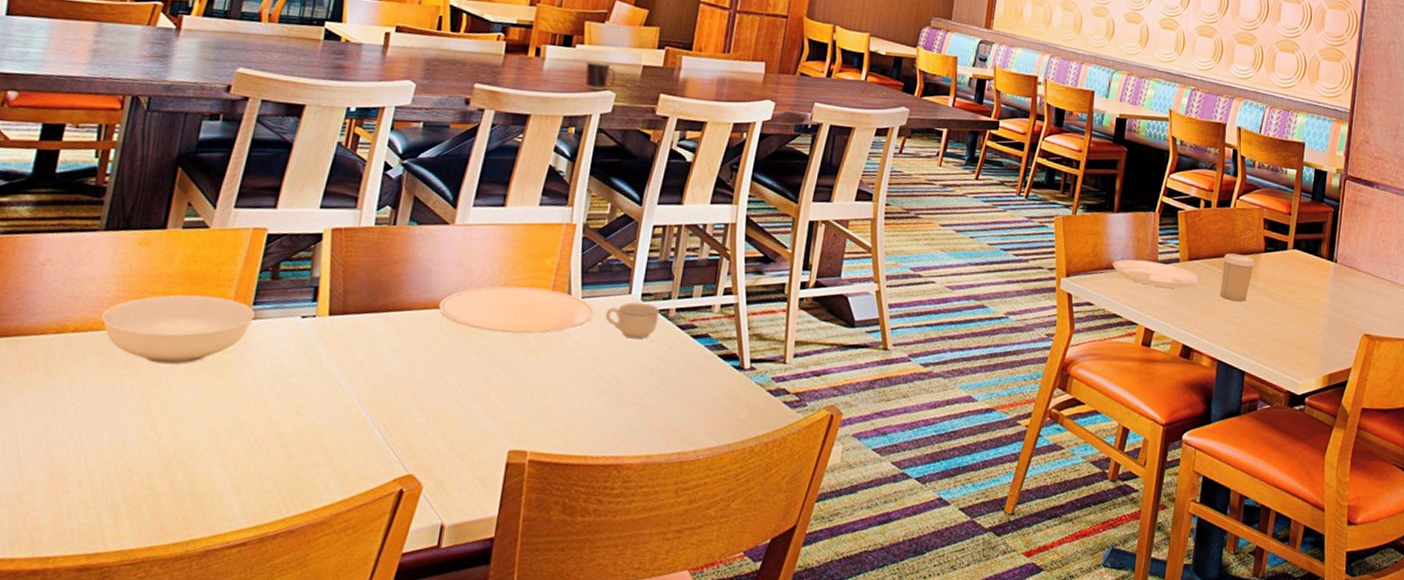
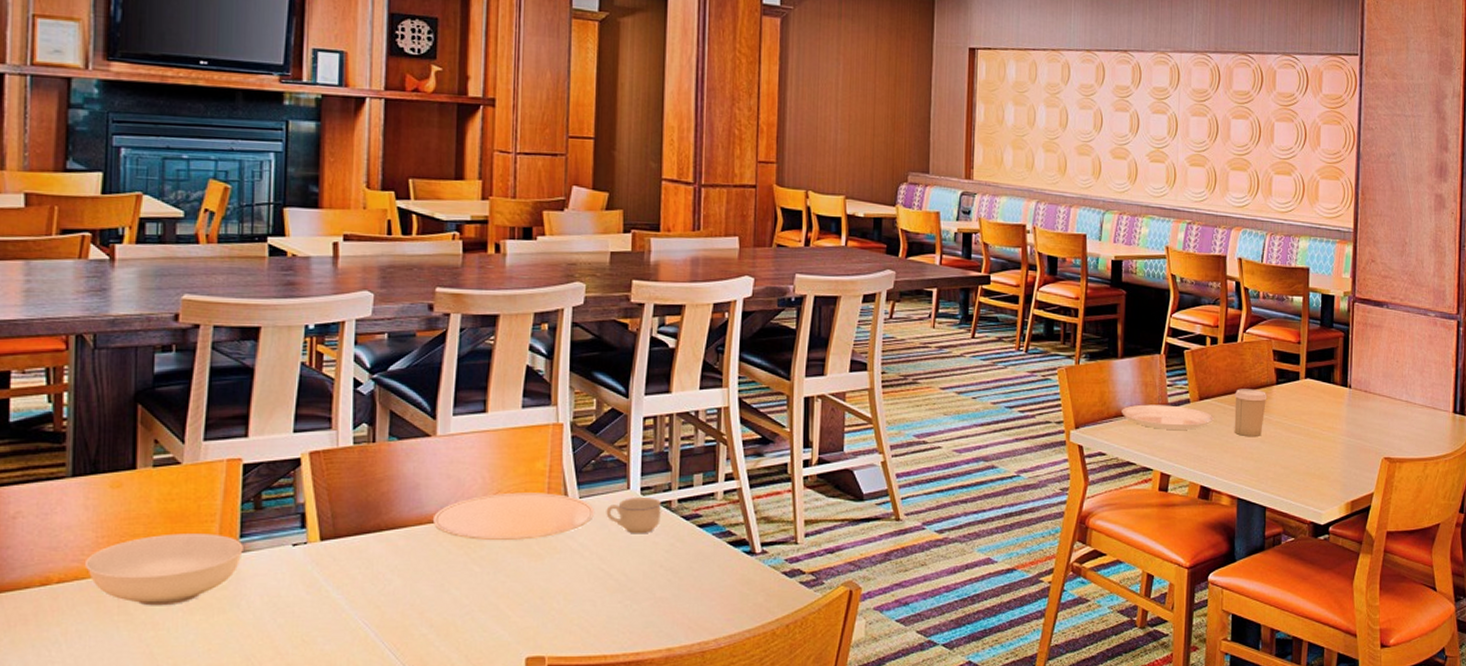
mug: present [585,60,616,92] -> none [550,252,583,284]

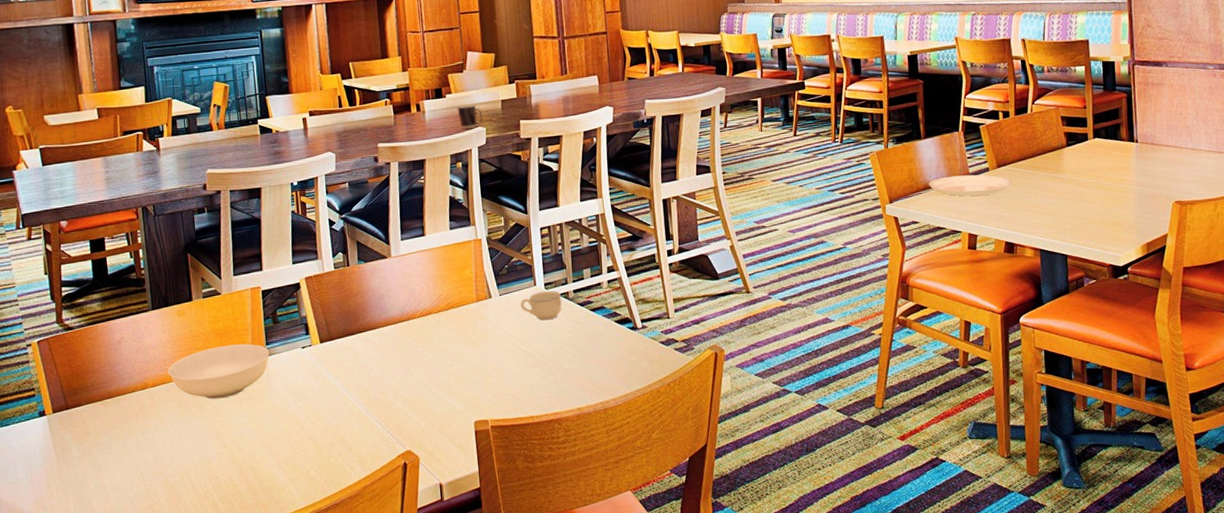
plate: present [432,492,595,541] -> none [395,293,513,334]
mug: none [550,252,583,284] -> present [457,104,483,129]
cup: present [1234,389,1268,436] -> none [1029,153,1060,195]

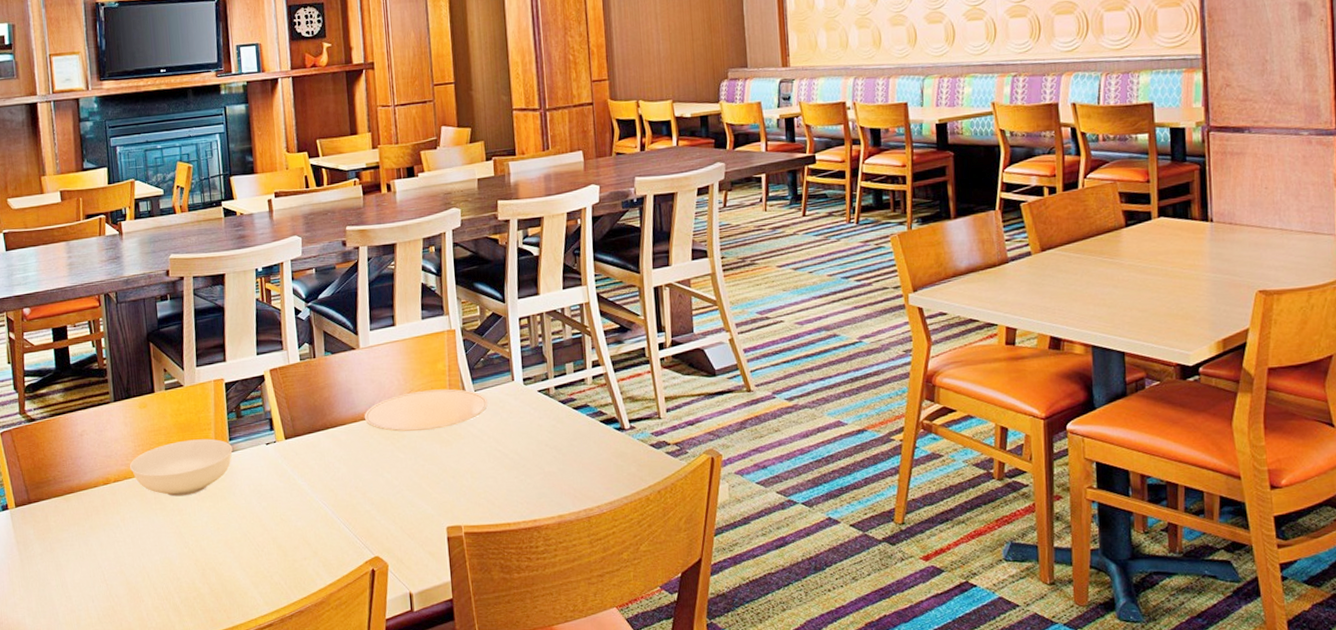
plate: none [395,293,513,334] -> present [364,389,489,432]
mug: present [457,104,483,129] -> none [430,183,457,210]
cup: present [520,291,562,321] -> none [497,387,542,419]
plate: present [929,174,1012,196] -> none [959,259,1059,284]

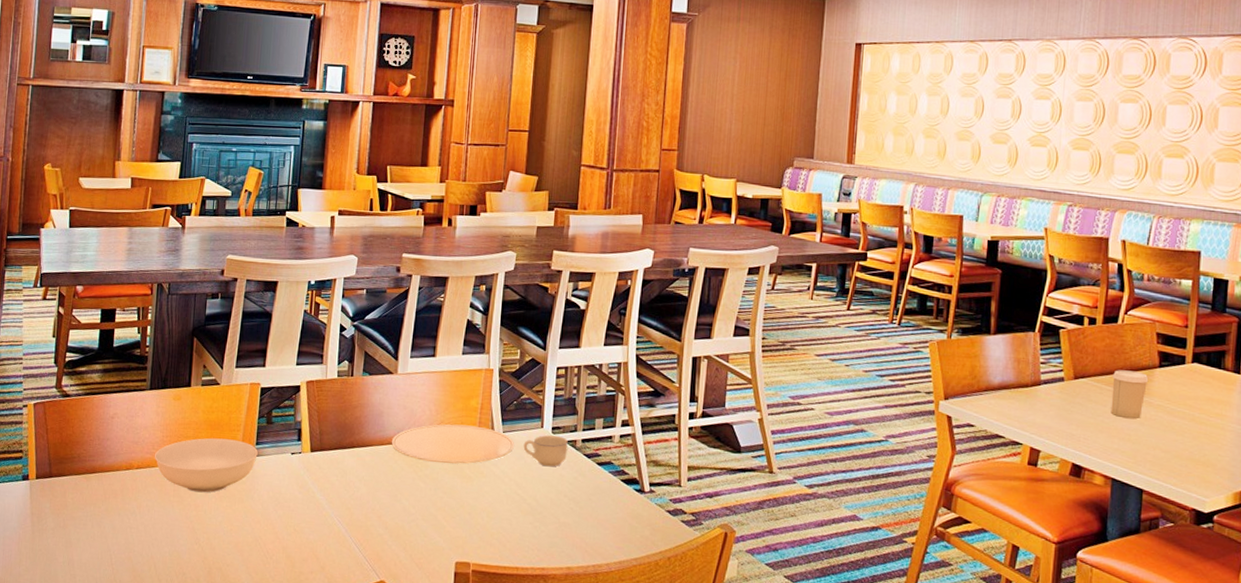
cup: none [497,387,542,419] -> present [523,435,568,467]
cup: none [1080,234,1117,283] -> present [1110,370,1149,418]

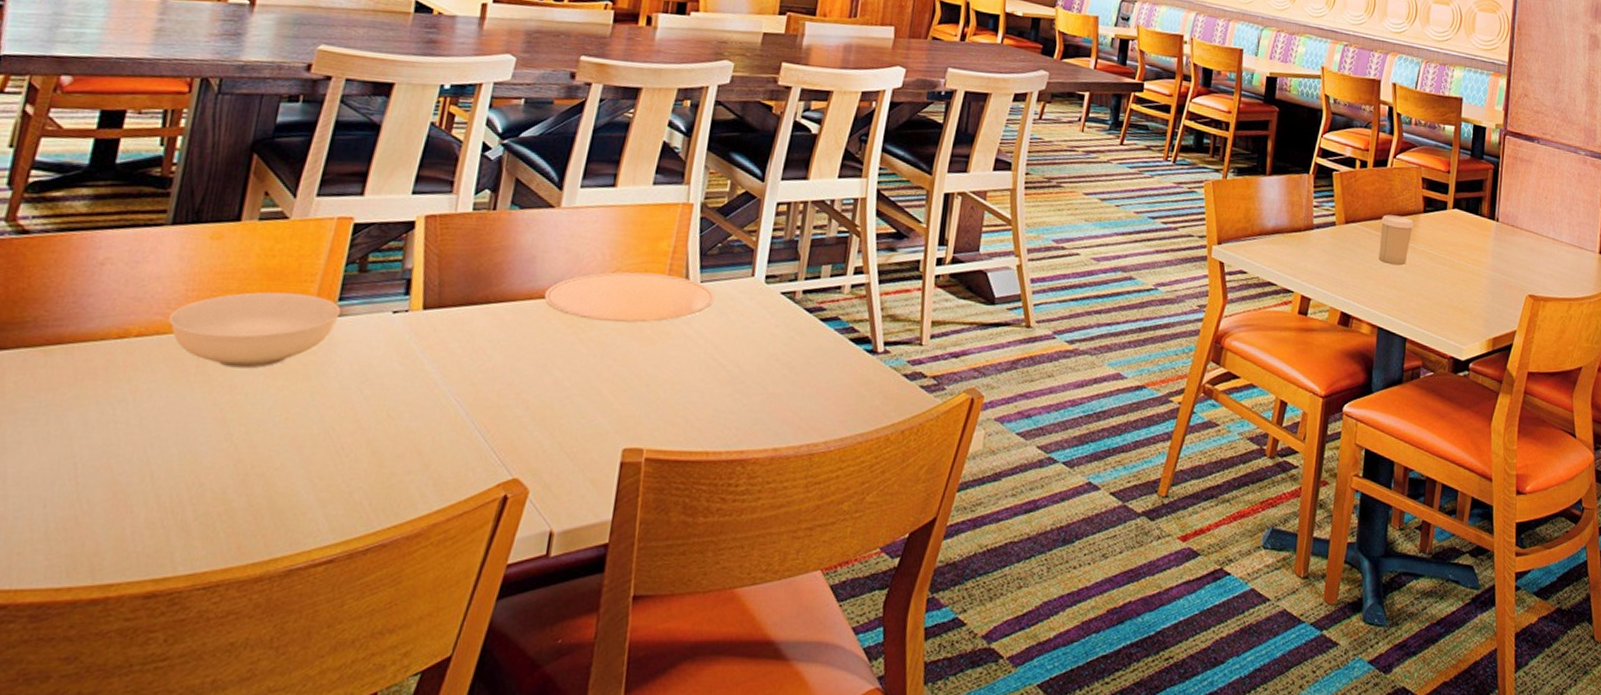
cup: present [523,435,568,467] -> none [726,285,785,325]

